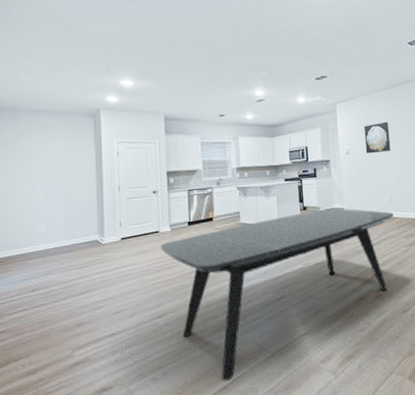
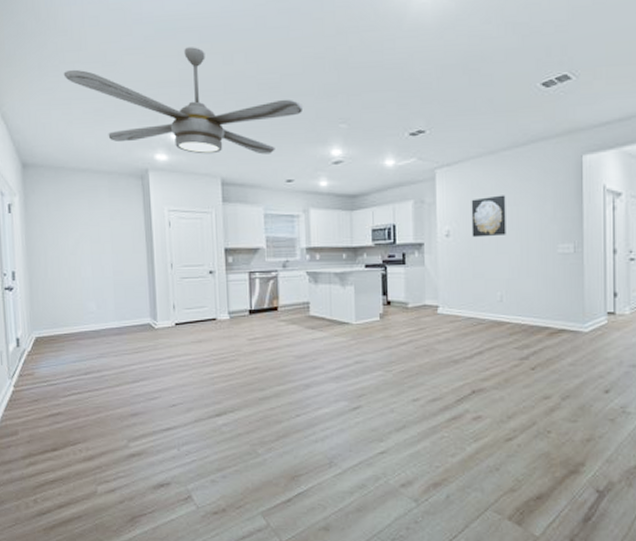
ceiling fan: none [25,14,233,96] -> present [63,47,304,155]
dining table: present [160,208,393,381] -> none [218,305,503,493]

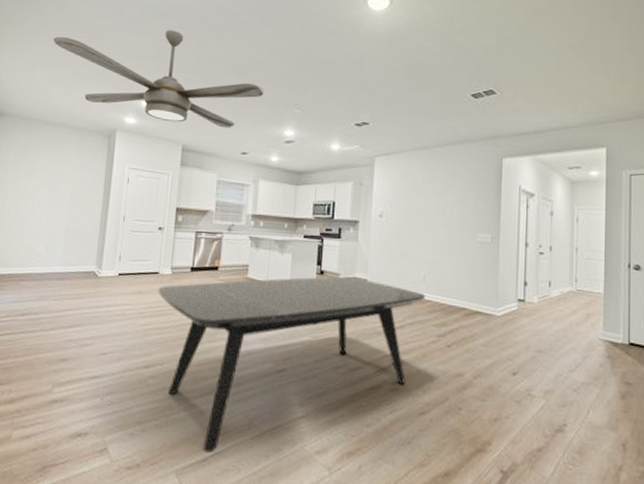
dining table: none [218,305,503,493] -> present [157,276,425,453]
wall art: present [471,195,506,238] -> none [402,185,435,221]

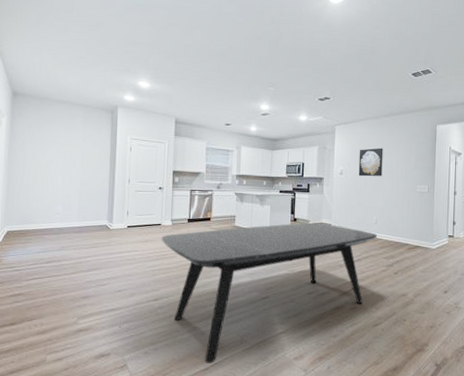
ceiling fan: present [53,30,265,128] -> none [56,19,243,104]
wall art: none [402,185,435,221] -> present [358,148,383,177]

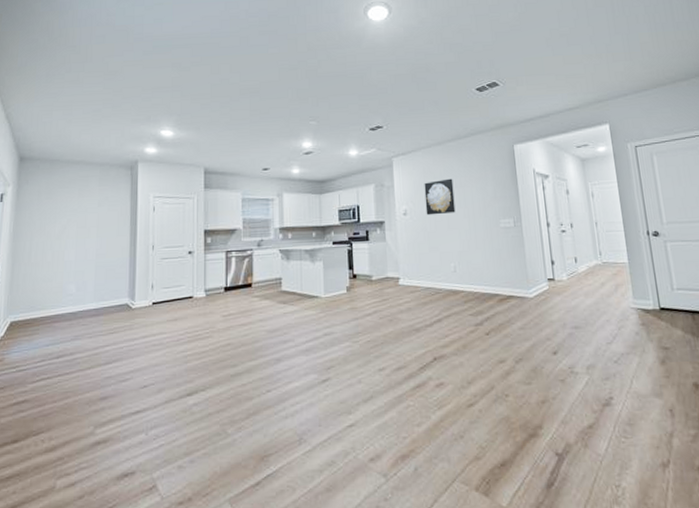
dining table: present [161,222,377,363] -> none [193,277,458,475]

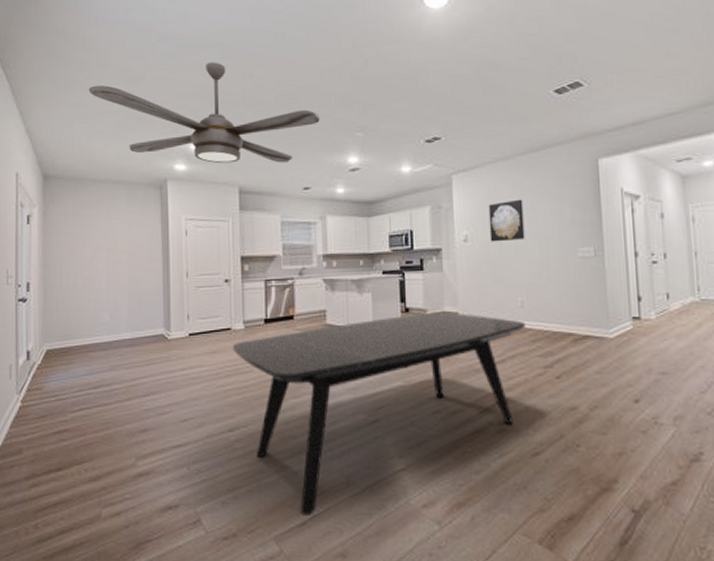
ceiling fan: none [68,60,279,147] -> present [88,62,321,164]
dining table: none [193,277,458,475] -> present [232,312,525,515]

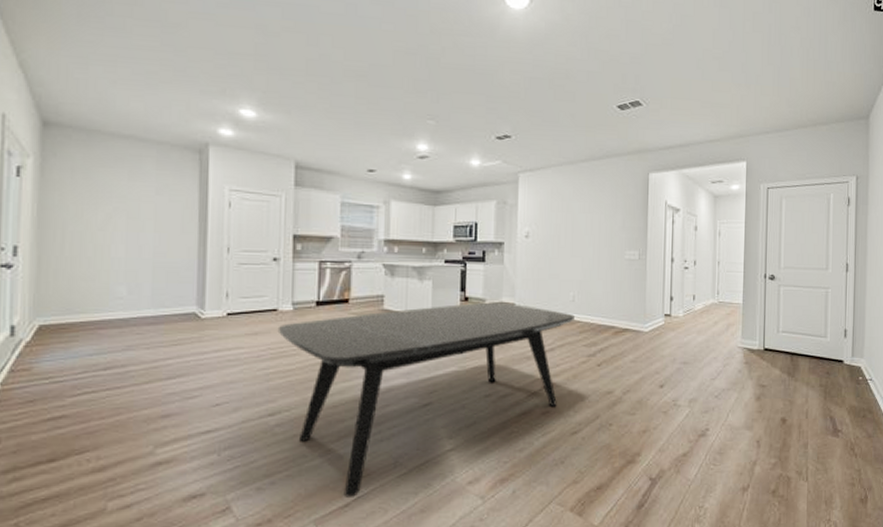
ceiling fan: present [88,62,321,164] -> none [110,21,391,142]
wall art: present [488,199,525,242] -> none [549,202,582,240]

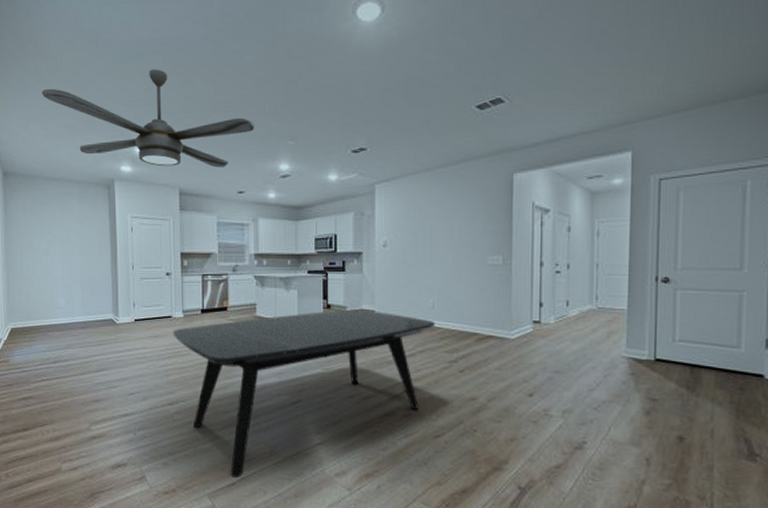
ceiling fan: none [110,21,391,142] -> present [41,69,255,168]

